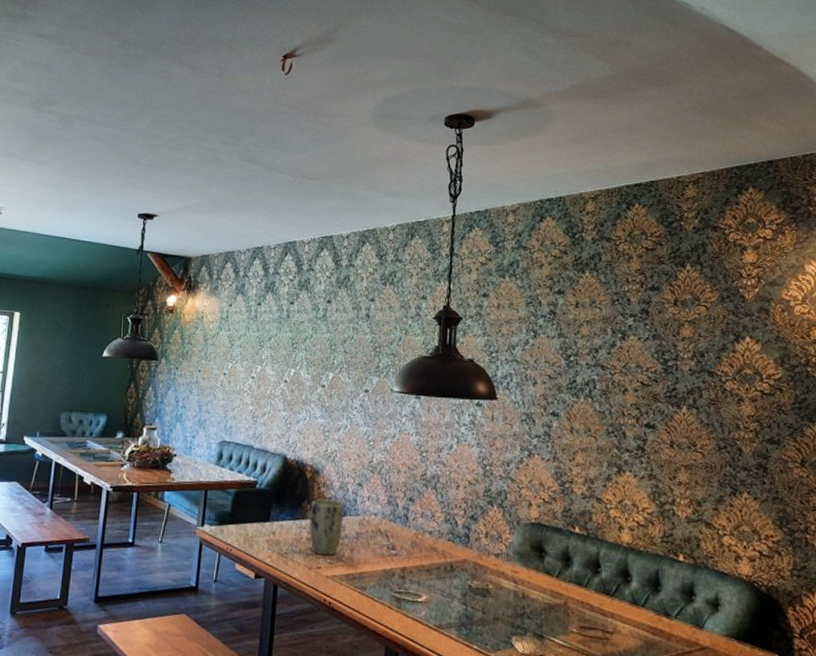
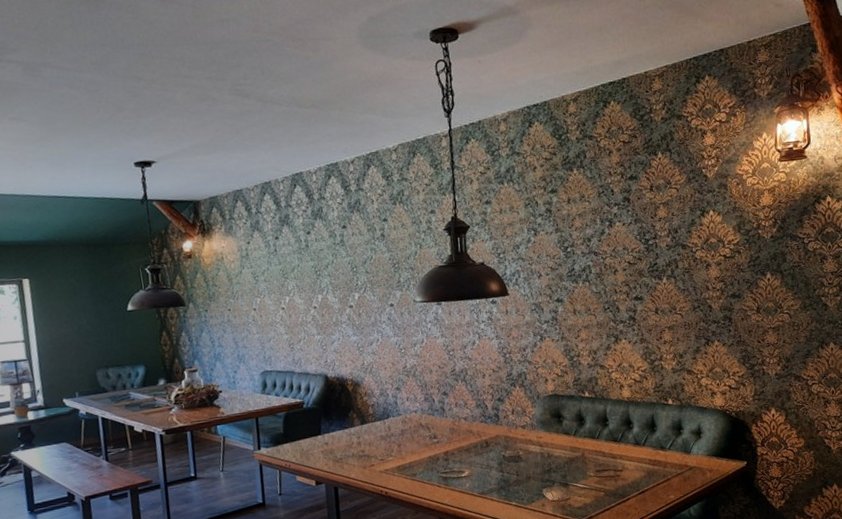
plant pot: present [309,499,344,556] -> none [356,405,388,455]

